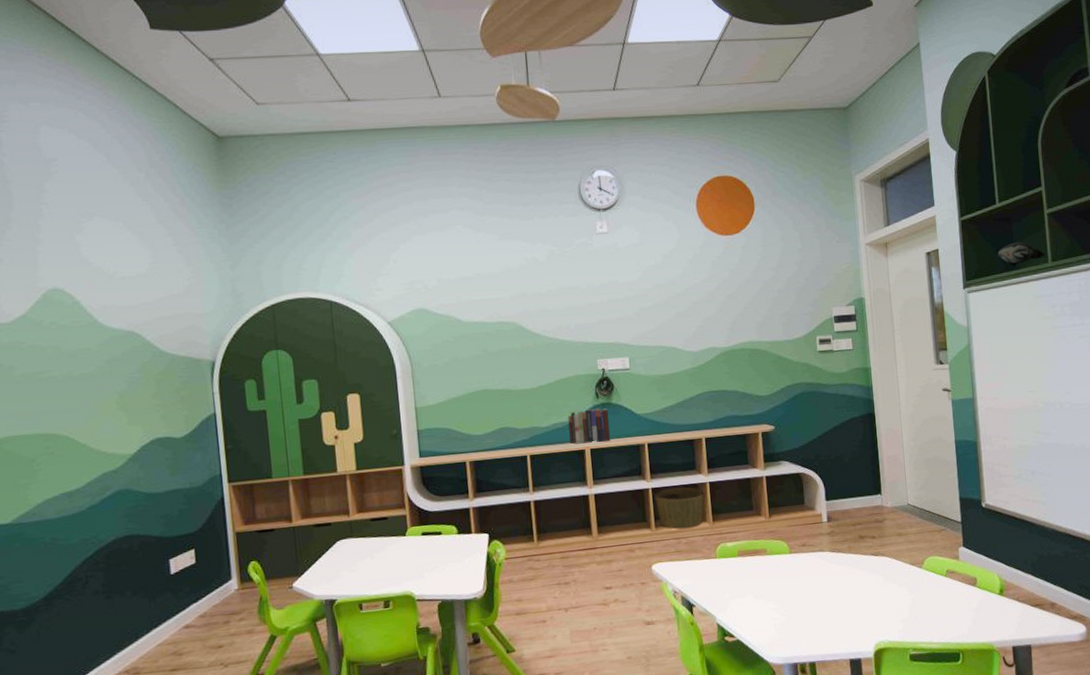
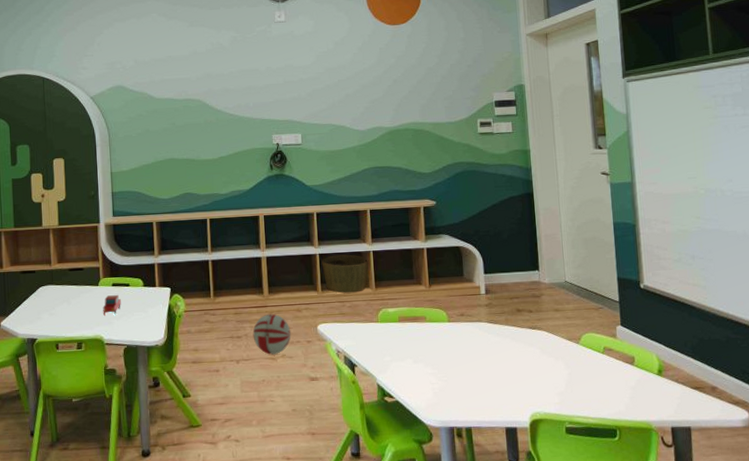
toy car: none [412,545,433,569] -> present [103,295,121,316]
books: present [568,408,611,444] -> none [244,178,283,211]
ball: none [581,555,624,600] -> present [252,313,291,355]
plush toy: present [997,242,1046,266] -> none [657,34,707,58]

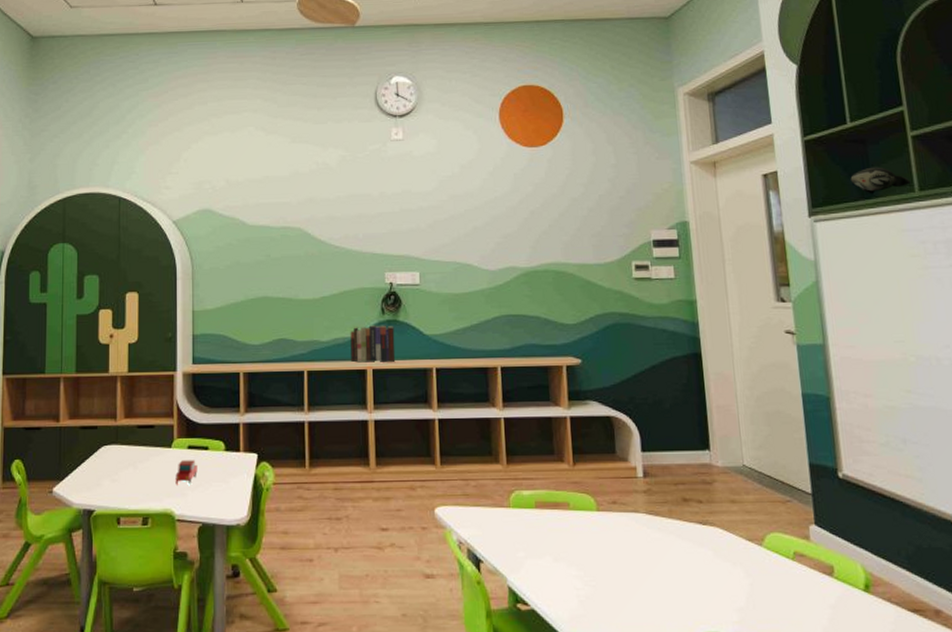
books: none [244,178,283,211] -> present [350,325,396,363]
ball: present [252,313,291,355] -> none [355,491,403,543]
basket: present [320,254,369,294] -> none [440,421,499,469]
plush toy: none [657,34,707,58] -> present [850,167,912,194]

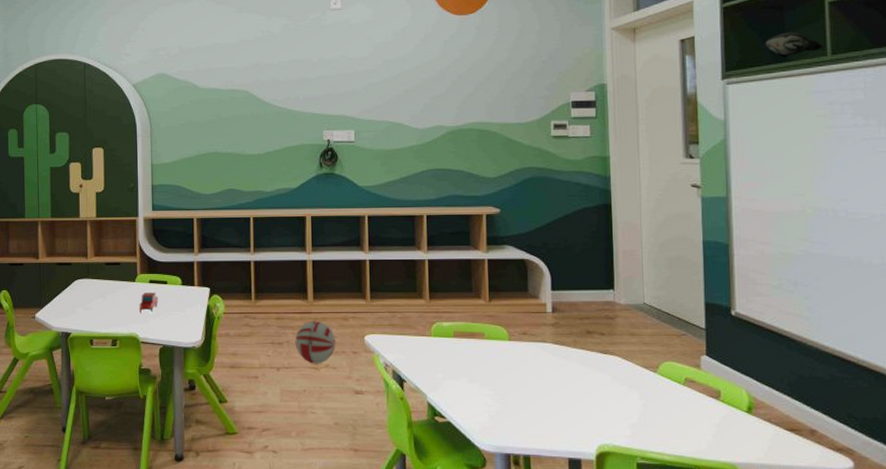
books: present [350,325,396,363] -> none [291,177,332,211]
ball: none [355,491,403,543] -> present [295,320,336,364]

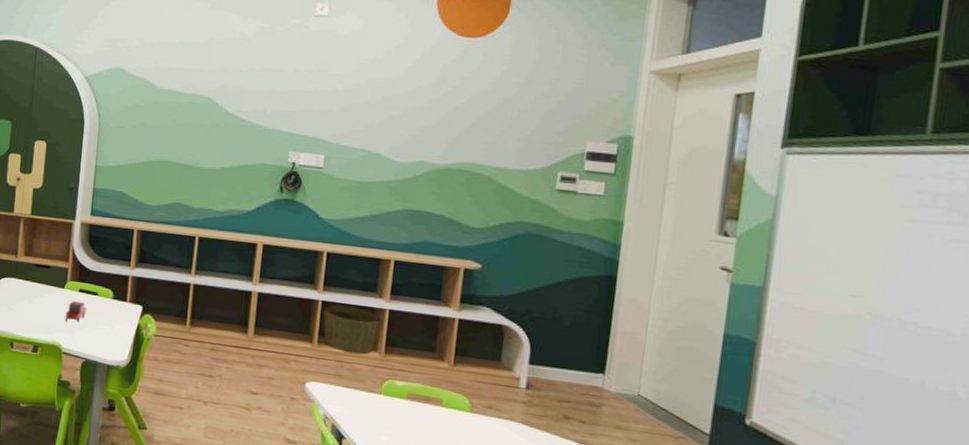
ball: present [295,320,336,364] -> none [227,357,273,405]
basket: none [370,262,424,303] -> present [322,305,382,355]
plush toy: present [765,32,825,58] -> none [845,99,925,131]

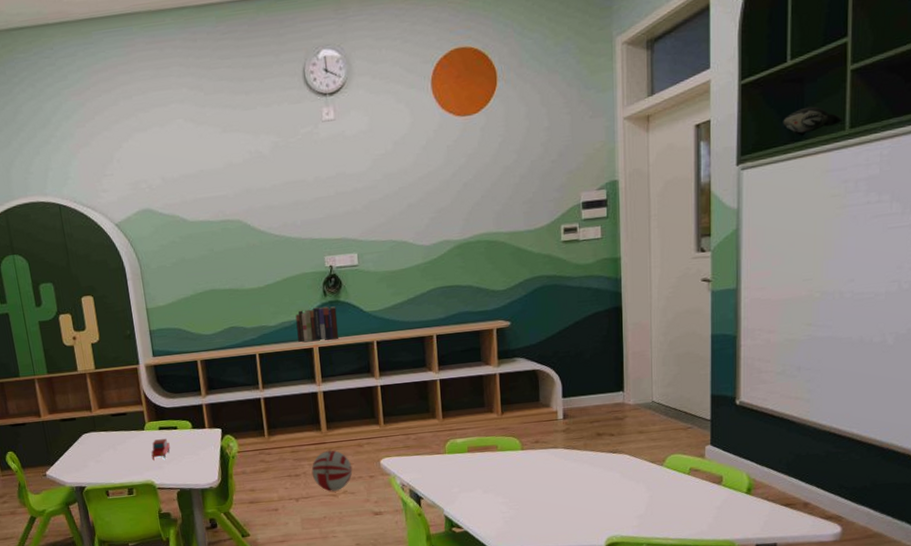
ball: none [227,357,273,405] -> present [311,450,353,491]
books: none [243,200,291,240] -> present [295,306,339,343]
basket: present [322,305,382,355] -> none [382,384,436,426]
plush toy: none [845,99,925,131] -> present [783,106,843,136]

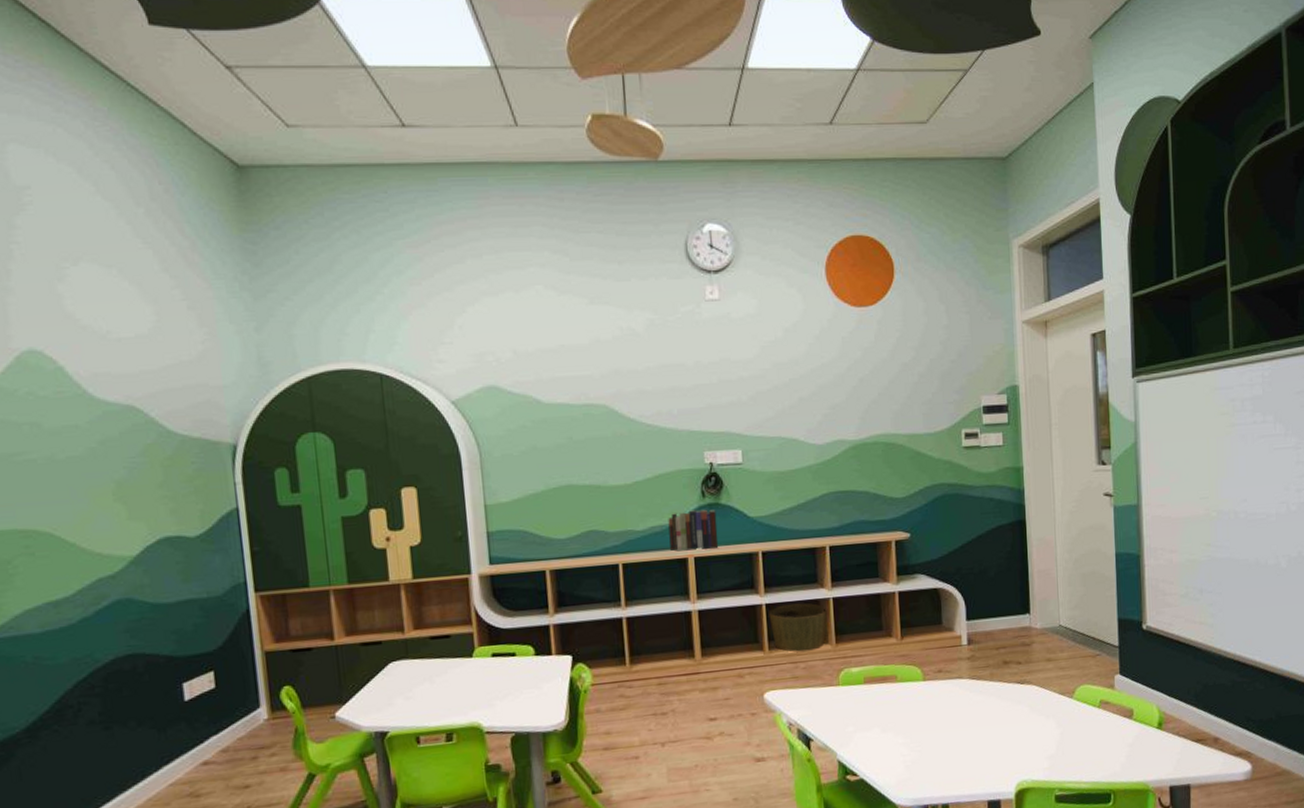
toy car: present [151,439,170,460] -> none [480,668,505,696]
ball: present [311,450,353,491] -> none [681,681,731,733]
basket: none [382,384,436,426] -> present [767,603,828,652]
plush toy: present [783,106,843,136] -> none [1173,324,1227,353]

